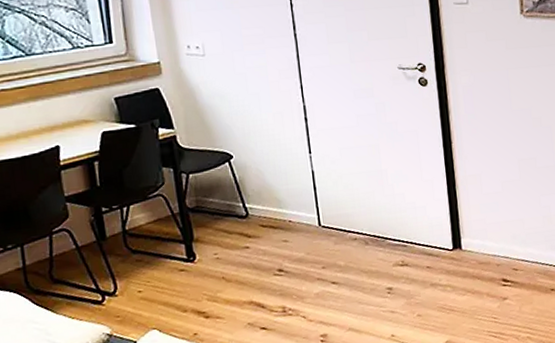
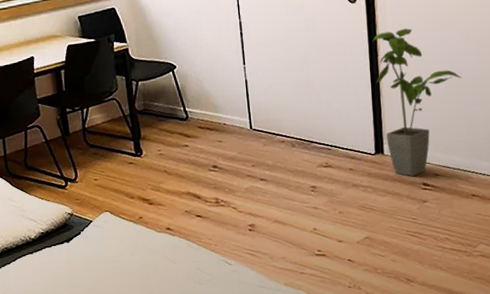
house plant: none [446,113,536,273] -> present [372,28,462,177]

